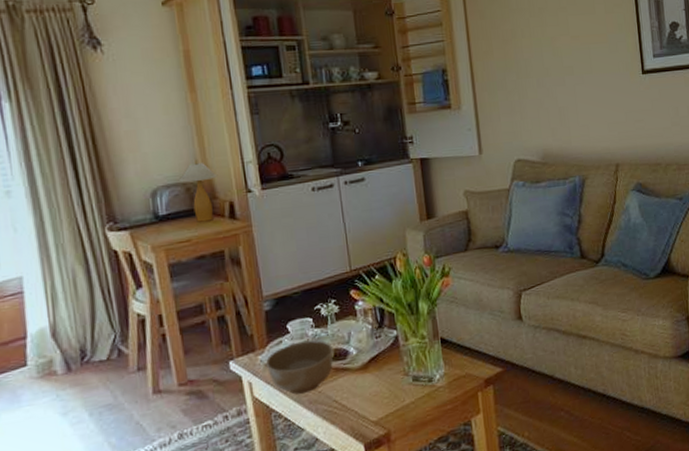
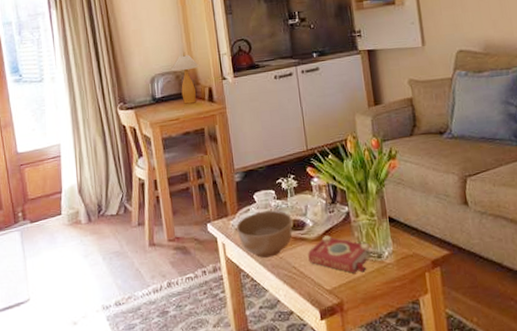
book: none [351,363,421,401] -> present [308,235,371,273]

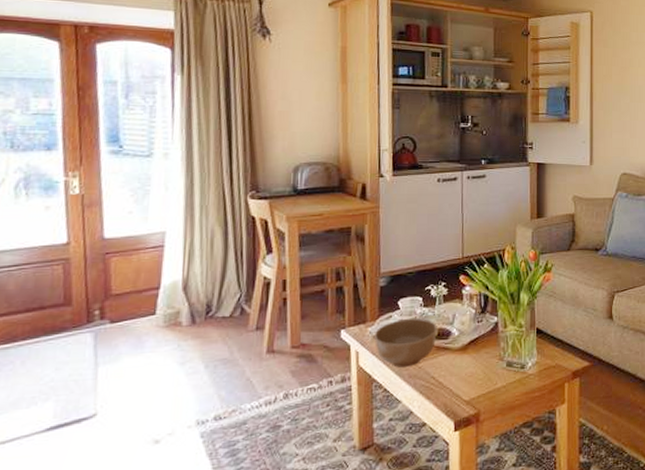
table lamp: present [171,52,200,104] -> none [321,143,356,199]
book: present [308,235,371,273] -> none [449,345,514,384]

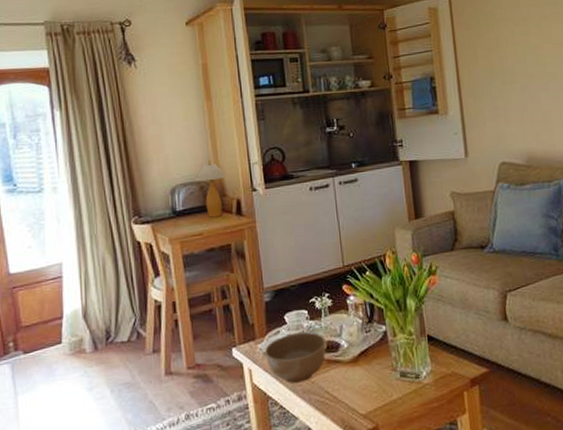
table lamp: none [321,143,356,199] -> present [195,160,228,218]

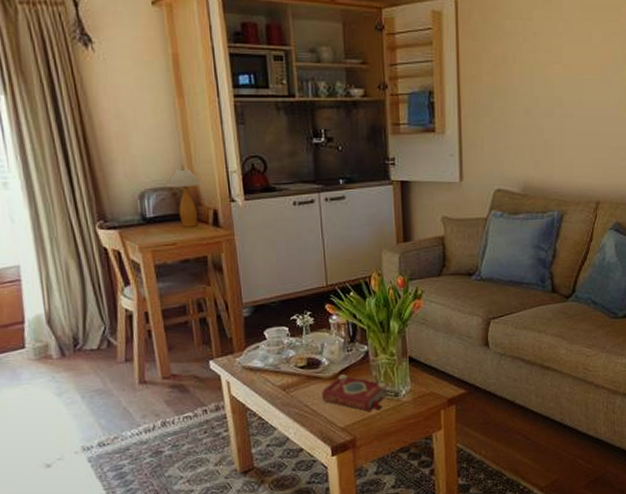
bowl: present [264,331,326,383] -> none [242,348,307,396]
book: none [342,357,408,396] -> present [322,374,387,411]

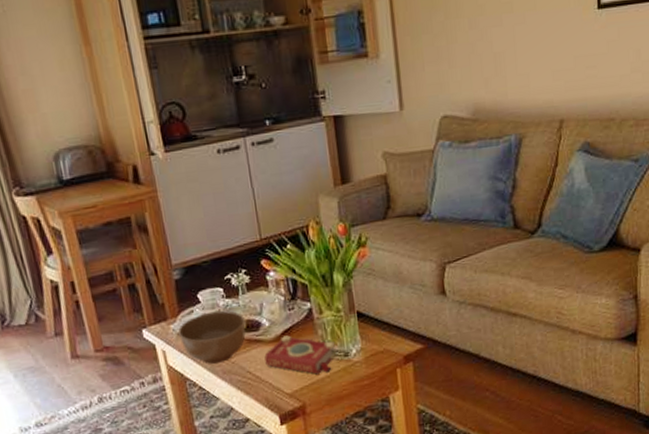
table lamp: present [166,165,203,227] -> none [81,119,120,187]
bowl: none [242,348,307,396] -> present [177,310,246,364]

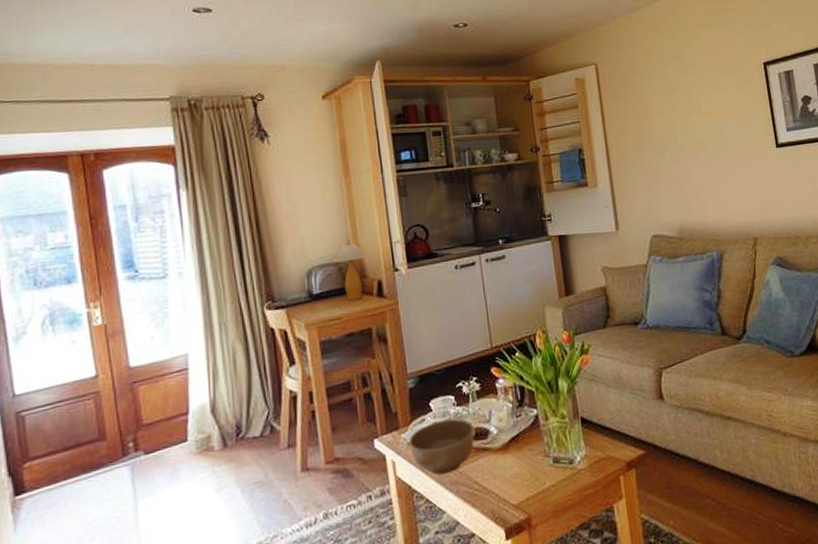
table lamp: none [81,119,120,187] -> present [333,240,368,301]
book: present [264,335,336,375] -> none [492,443,561,484]

